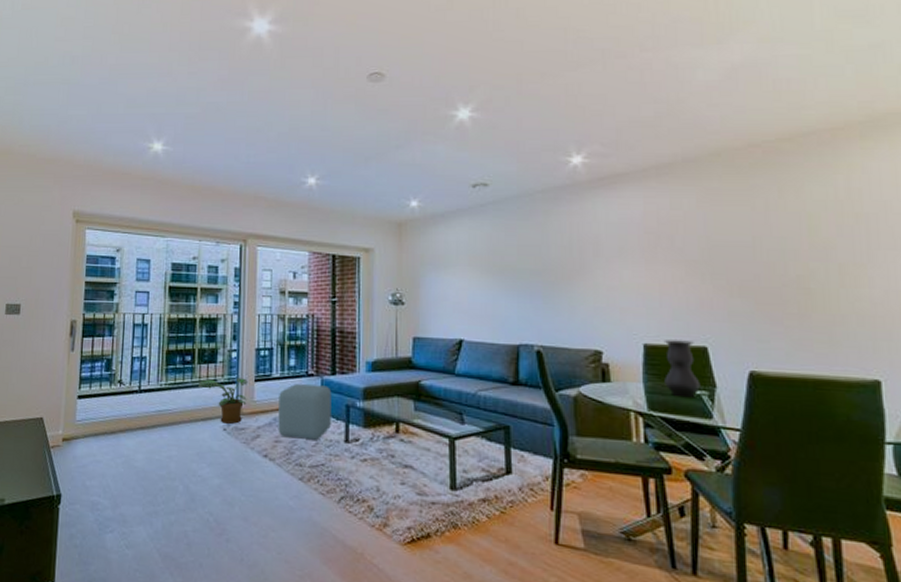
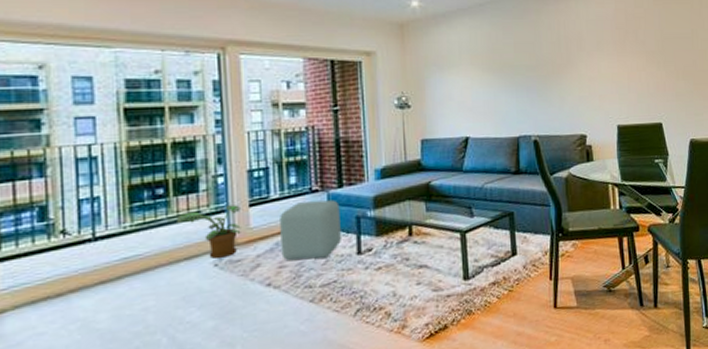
vase: present [663,340,701,398] -> none [631,119,658,167]

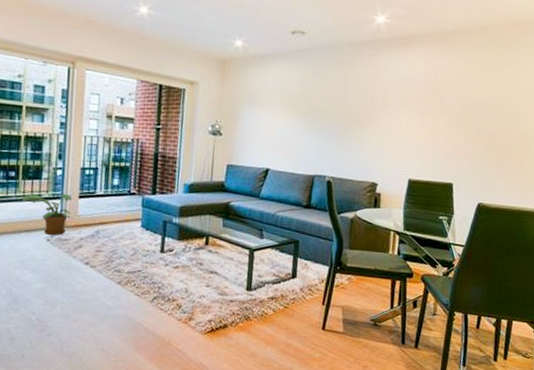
cube: present [280,200,341,261] -> none [99,201,151,250]

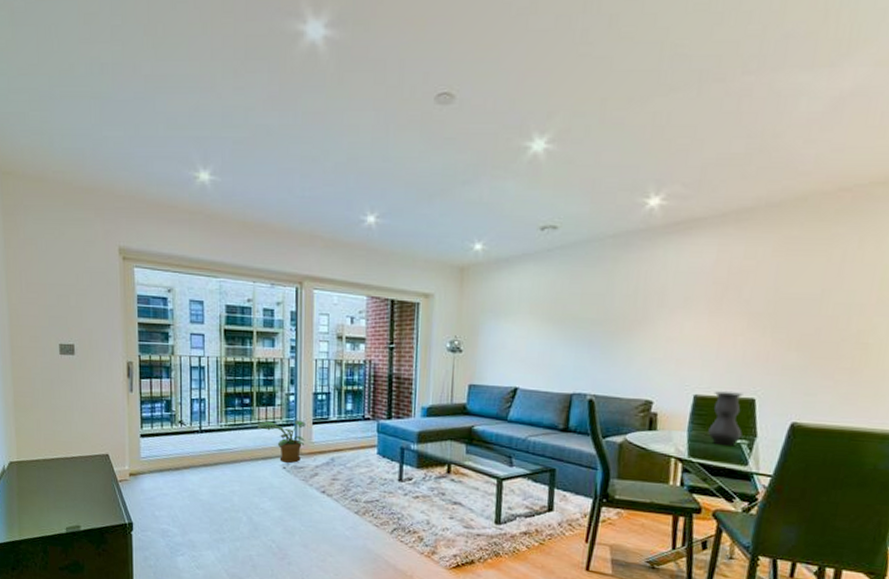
vase: none [418,176,444,222] -> present [708,391,743,447]

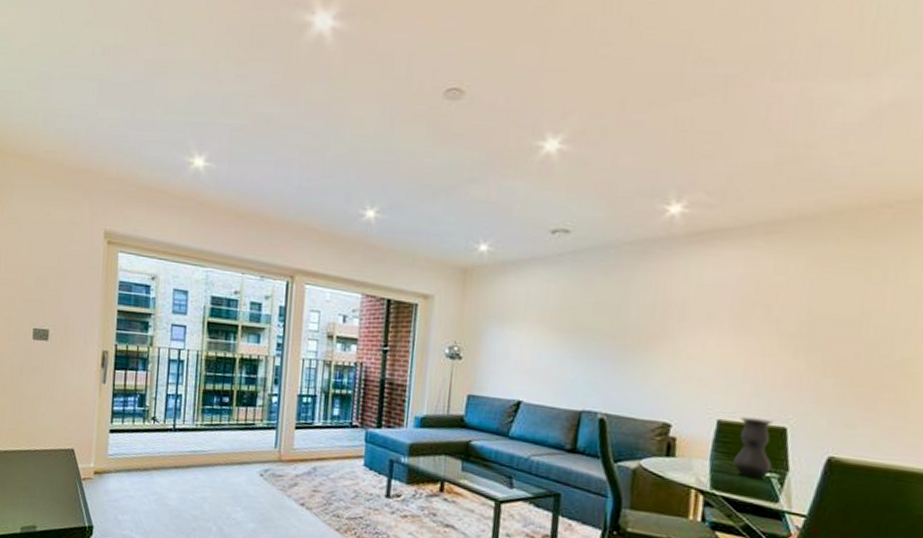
potted plant: present [258,420,306,463] -> none [236,422,288,470]

